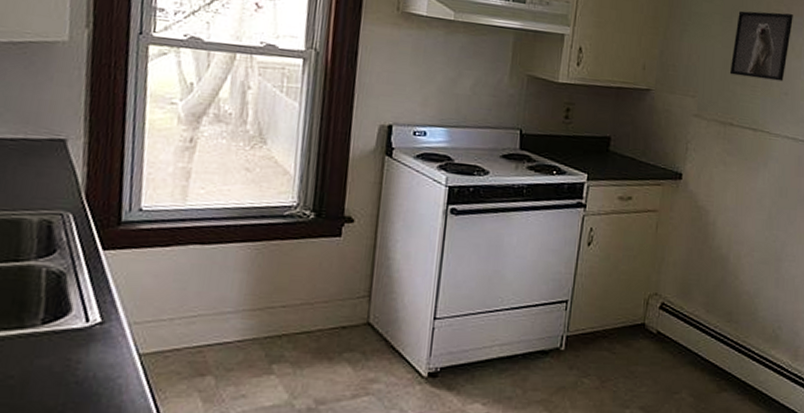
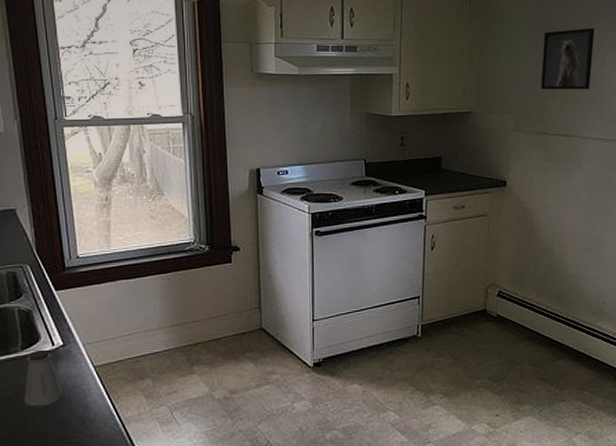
saltshaker: none [33,325,91,403] -> present [25,349,63,407]

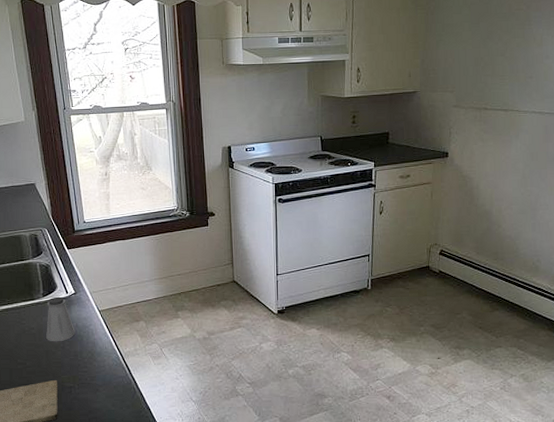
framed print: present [540,28,595,90] -> none [480,10,533,69]

